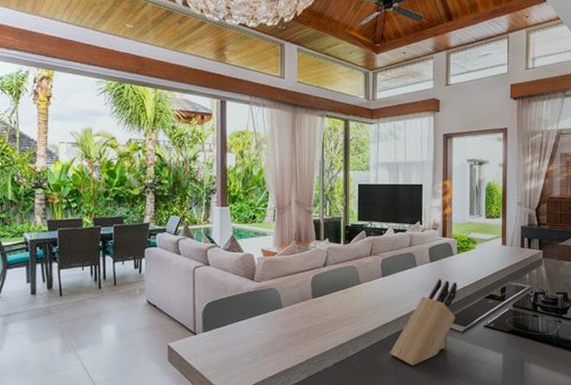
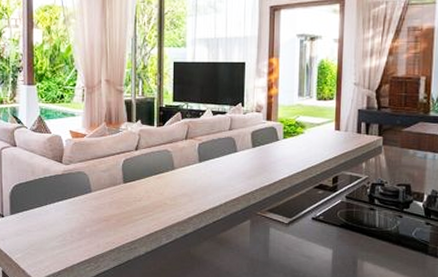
knife block: present [390,278,457,365] -> none [206,165,283,258]

